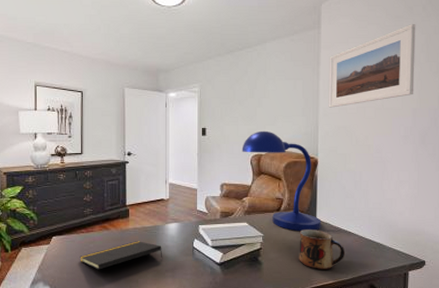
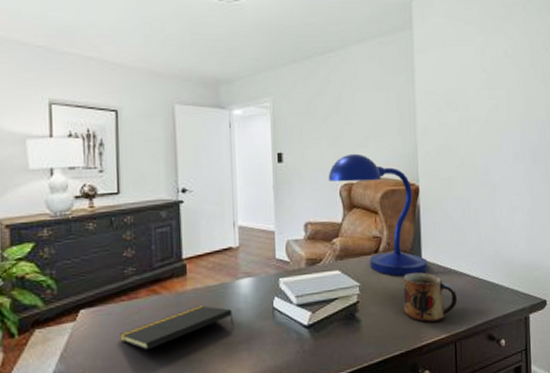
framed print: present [328,24,416,108] -> none [424,25,520,123]

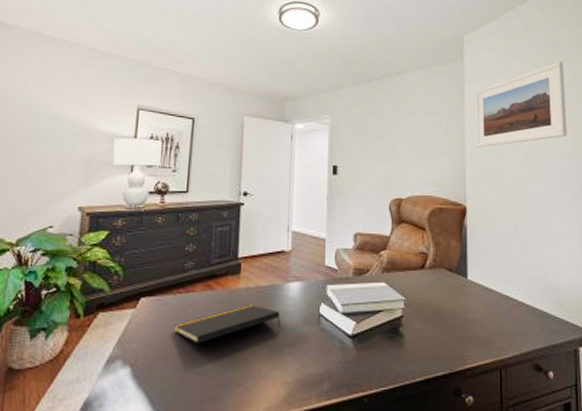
desk lamp: present [328,153,428,277] -> none [379,171,474,295]
mug: present [403,272,458,323] -> none [448,292,504,346]
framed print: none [424,25,520,123] -> present [474,61,568,148]

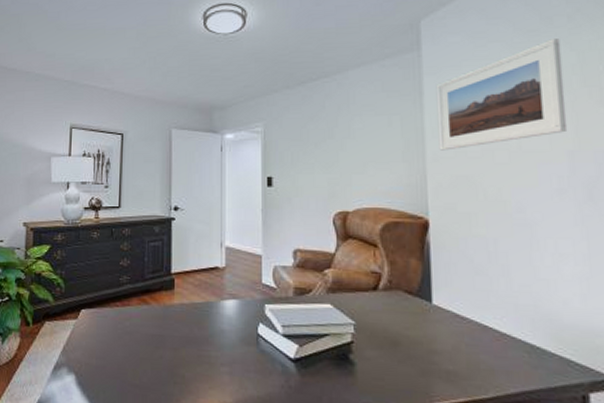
notepad: present [173,305,281,344] -> none [112,321,218,357]

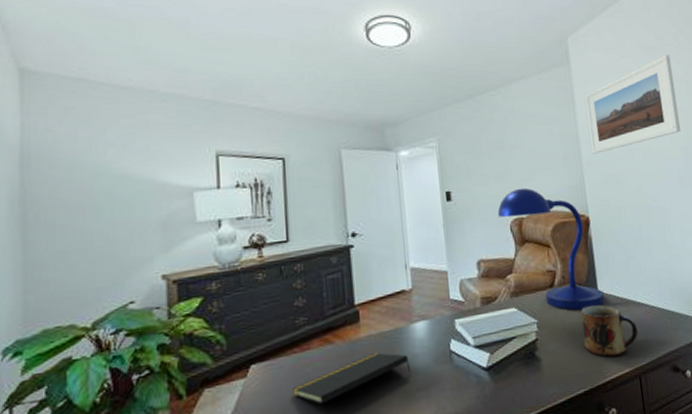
notepad: none [112,321,218,357] -> present [292,353,411,405]
desk lamp: none [320,180,441,321] -> present [497,187,606,310]
mug: none [407,318,482,381] -> present [580,304,639,357]

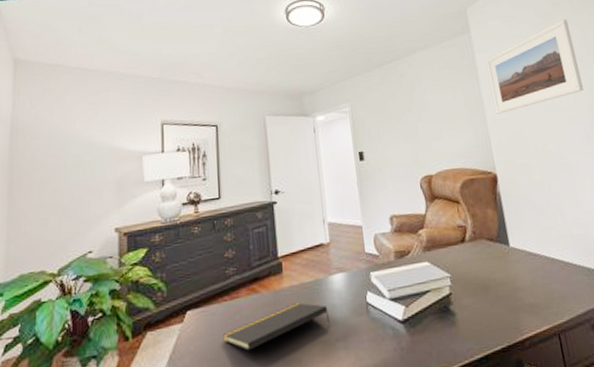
desk lamp: present [497,187,606,310] -> none [407,147,518,266]
mug: present [580,304,639,357] -> none [493,260,554,314]

